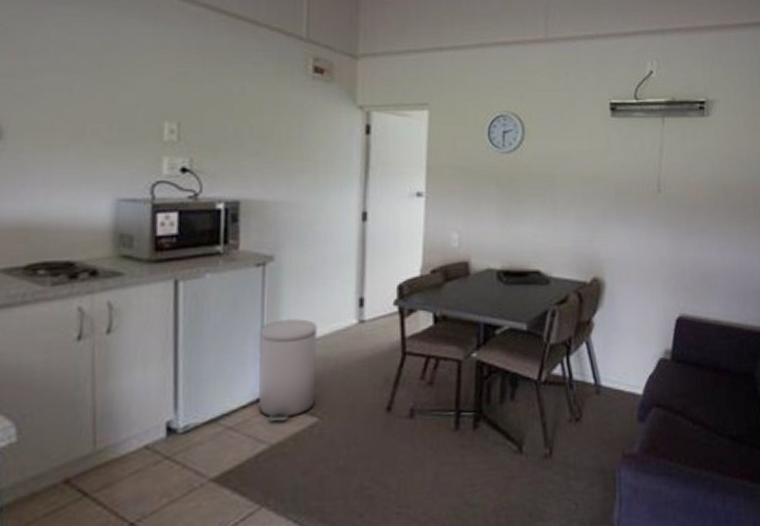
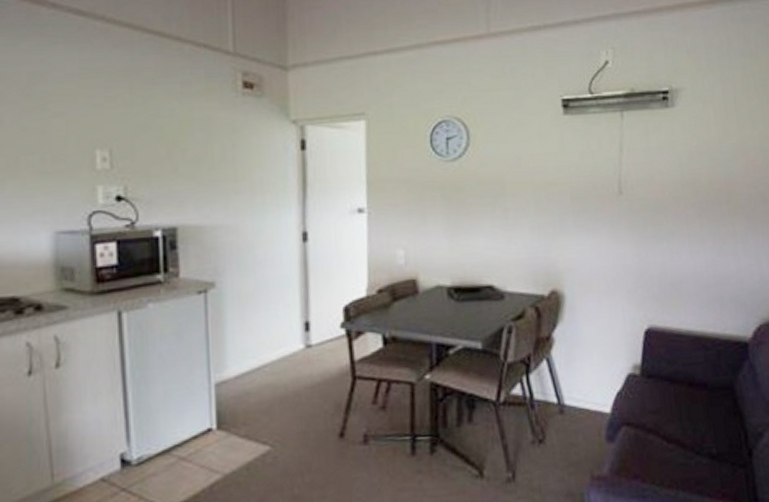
pedal bin: present [258,319,318,422] -> none [207,346,266,451]

